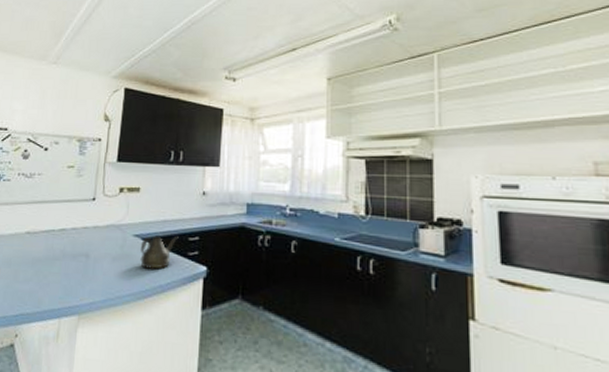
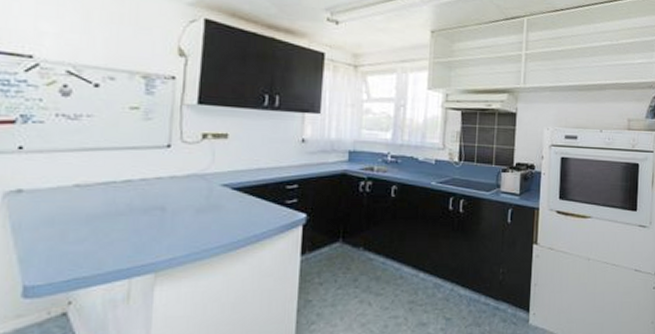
teapot: present [140,235,179,269] -> none [230,185,275,219]

